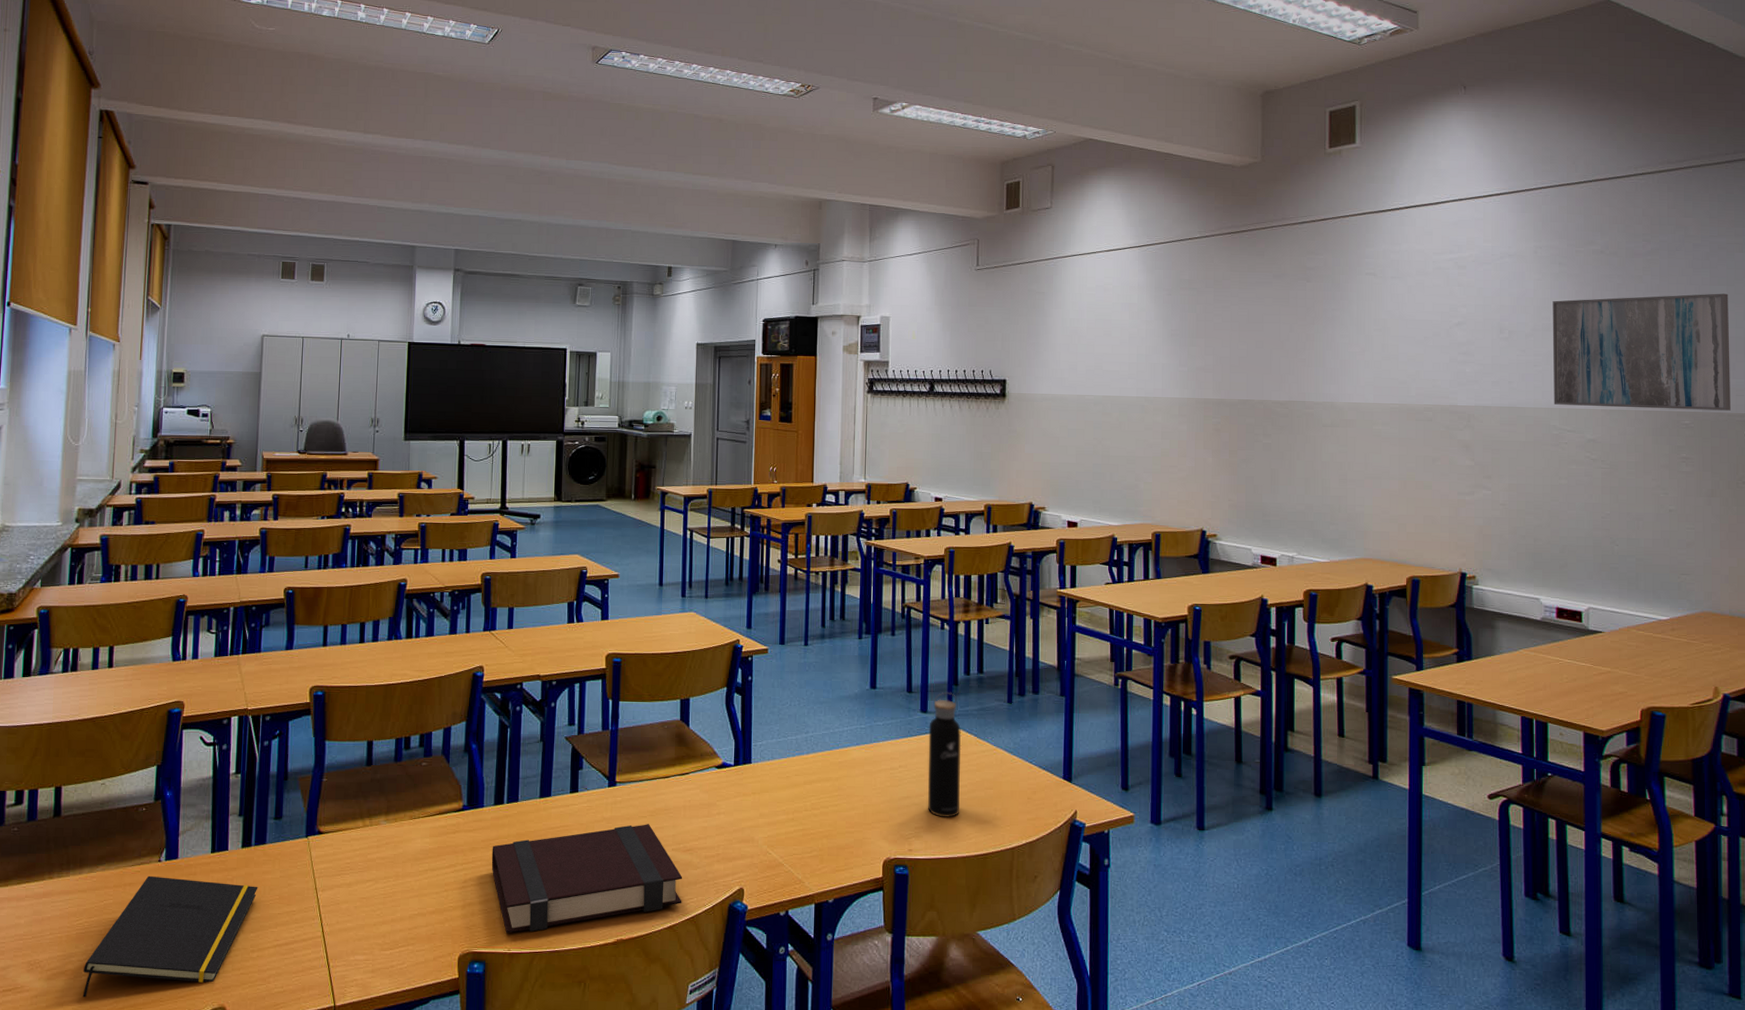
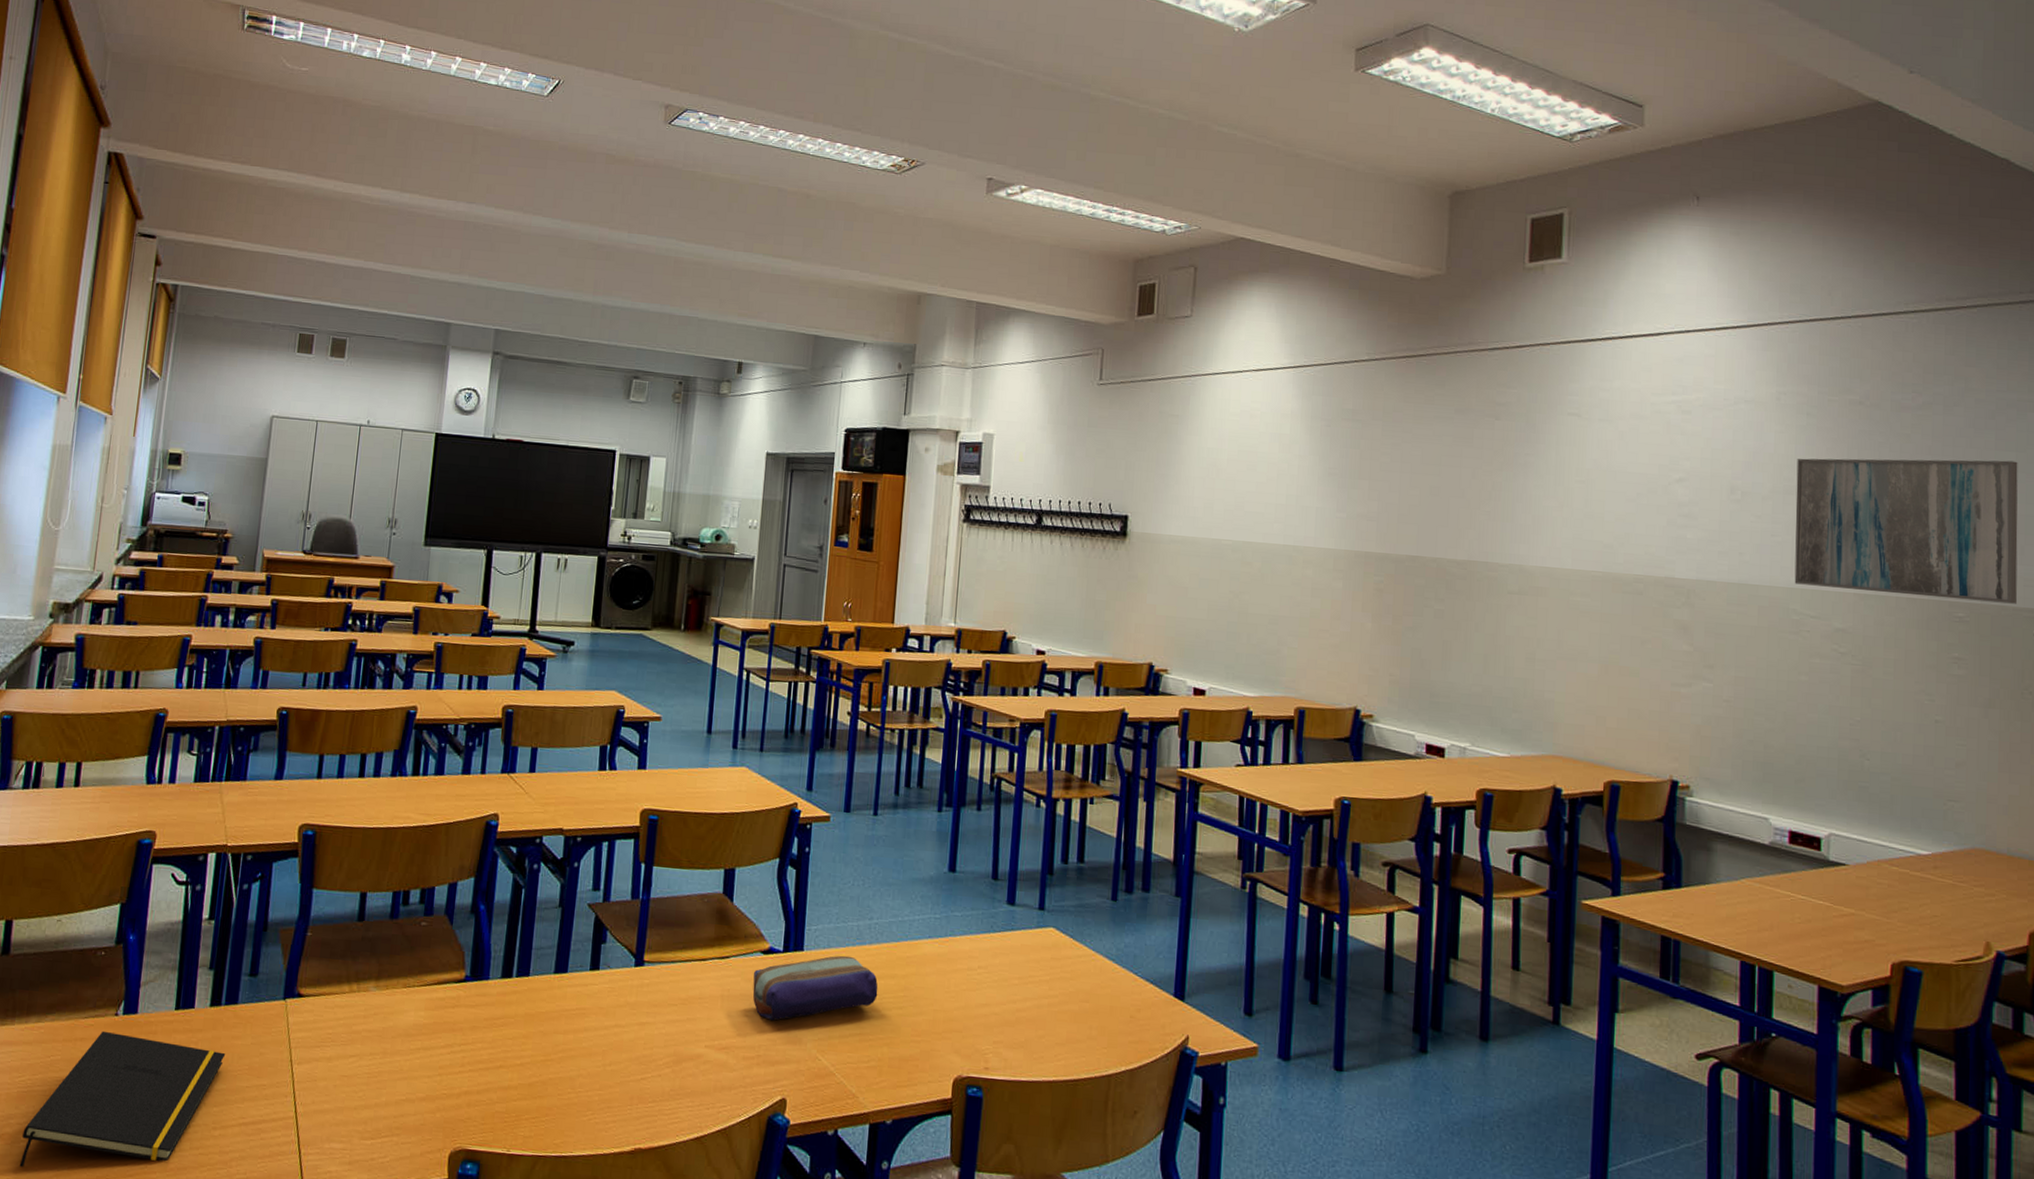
book: present [491,824,683,933] -> none [493,1013,716,1131]
pencil case: none [710,765,816,824] -> present [753,955,878,1021]
water bottle: present [928,692,962,818] -> none [1010,882,1055,1034]

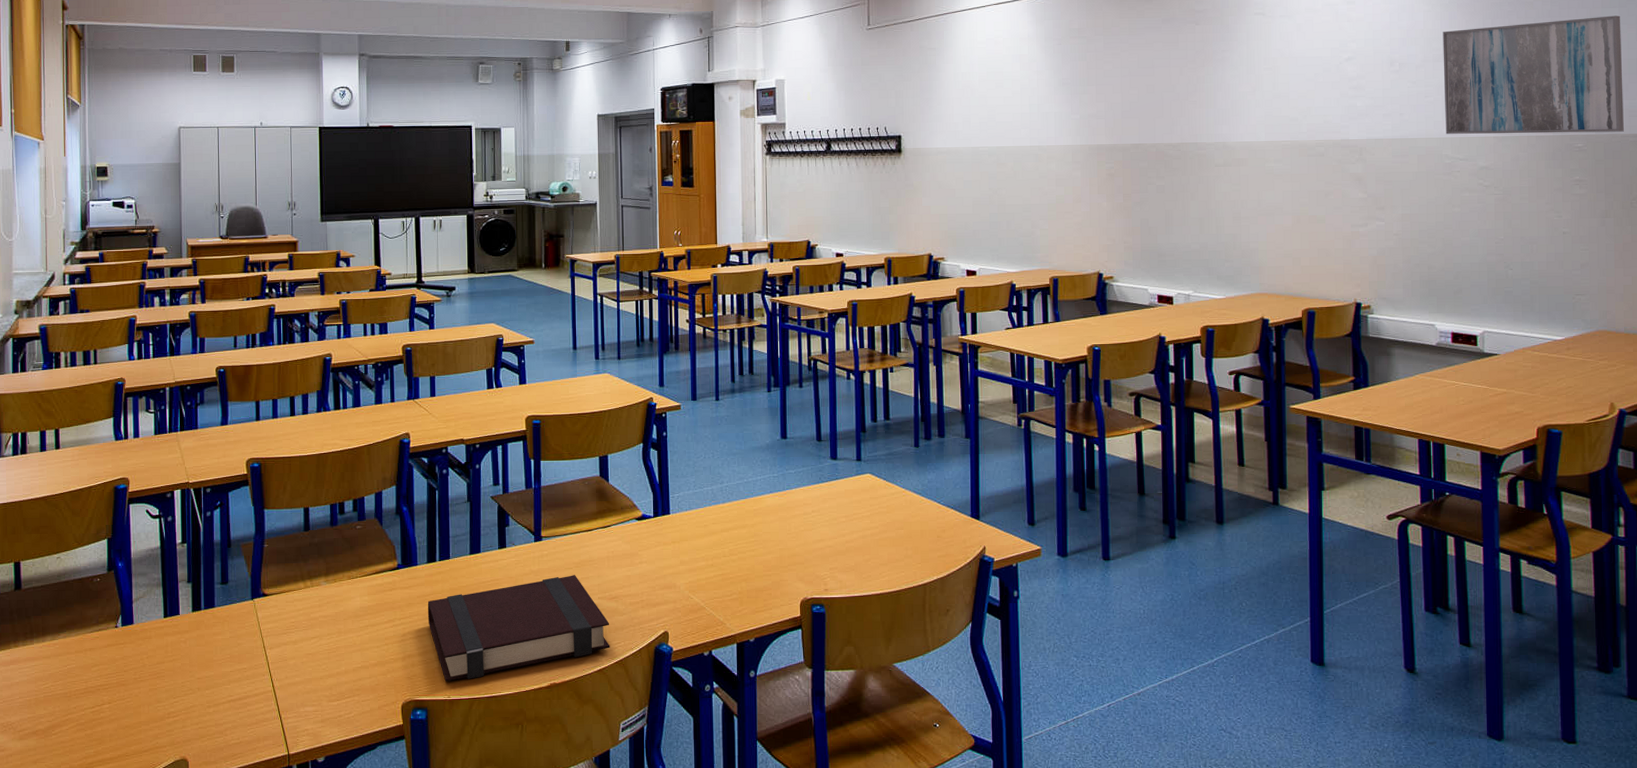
notepad: present [19,1031,226,1167] -> none [53,641,210,755]
book: none [493,1013,716,1131] -> present [427,575,610,682]
pencil case: present [753,955,878,1021] -> none [632,514,733,572]

